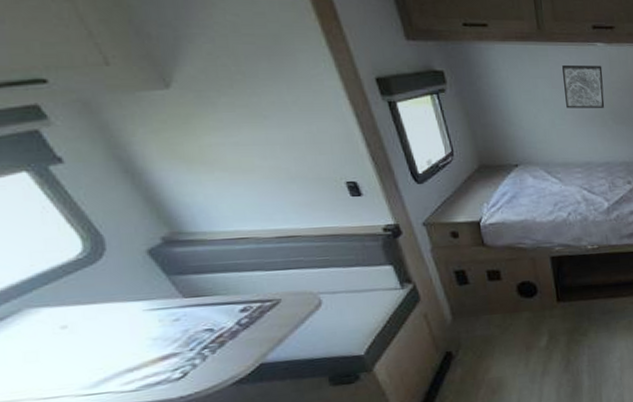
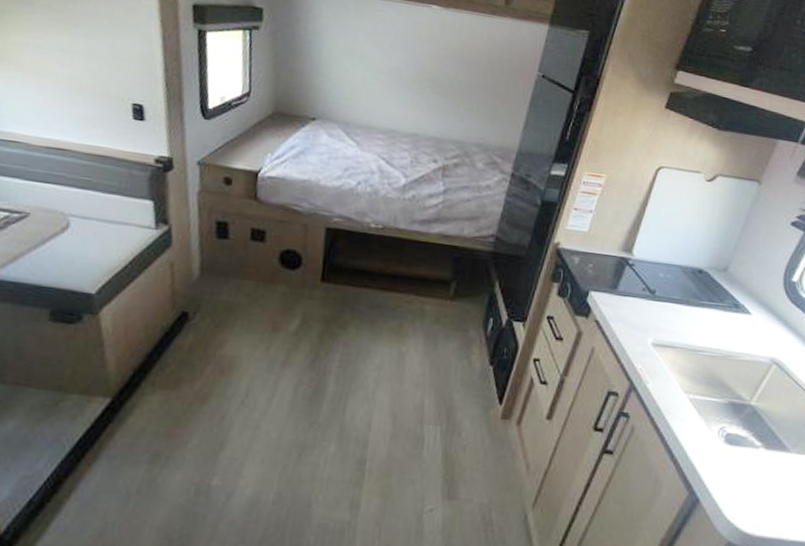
wall art: present [562,66,605,108] -> none [383,22,433,74]

